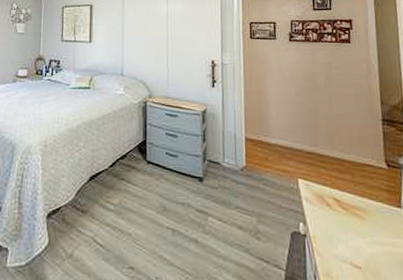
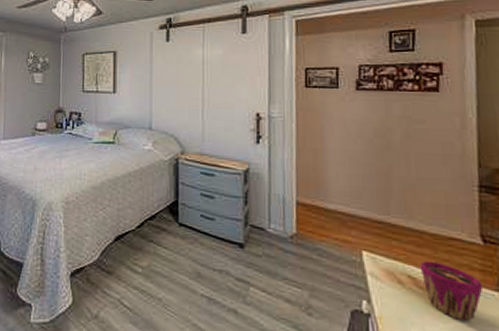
cup: none [342,184,390,234] -> present [419,260,483,321]

